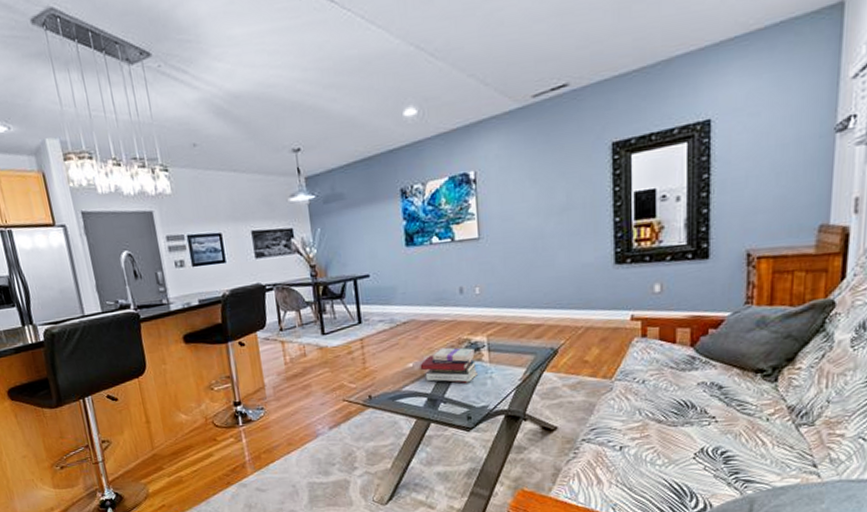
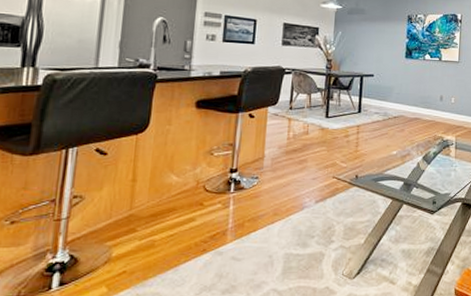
books: present [420,347,478,383] -> none [402,141,445,173]

